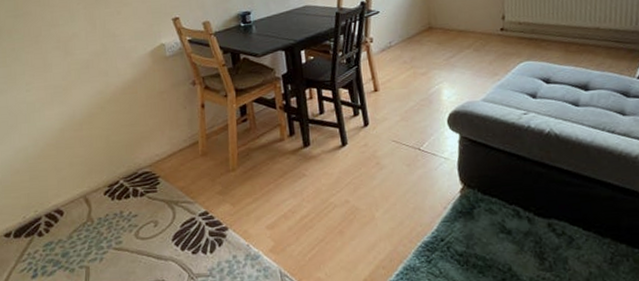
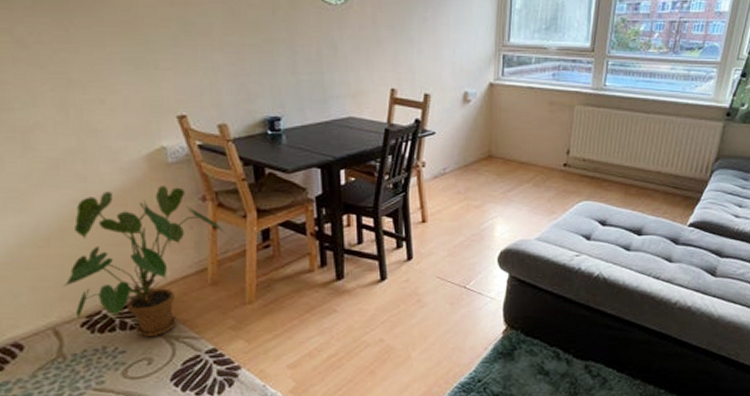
house plant: none [92,75,214,202] -> present [63,186,228,337]

